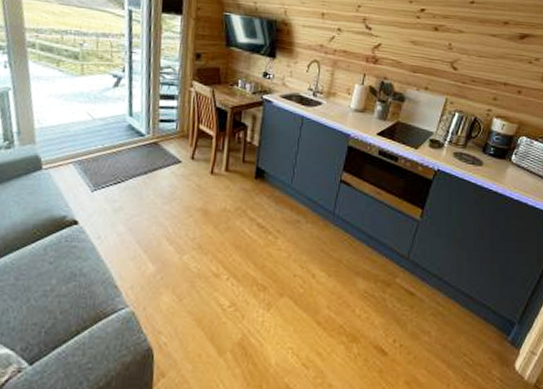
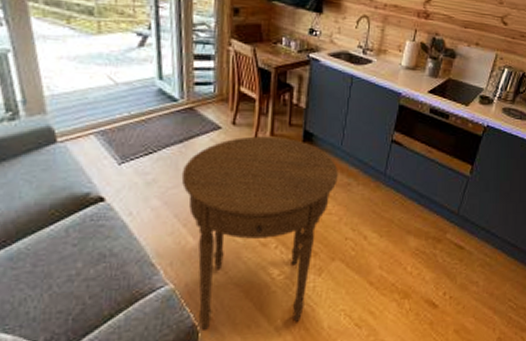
side table: none [144,171,288,356] -> present [181,136,338,330]

